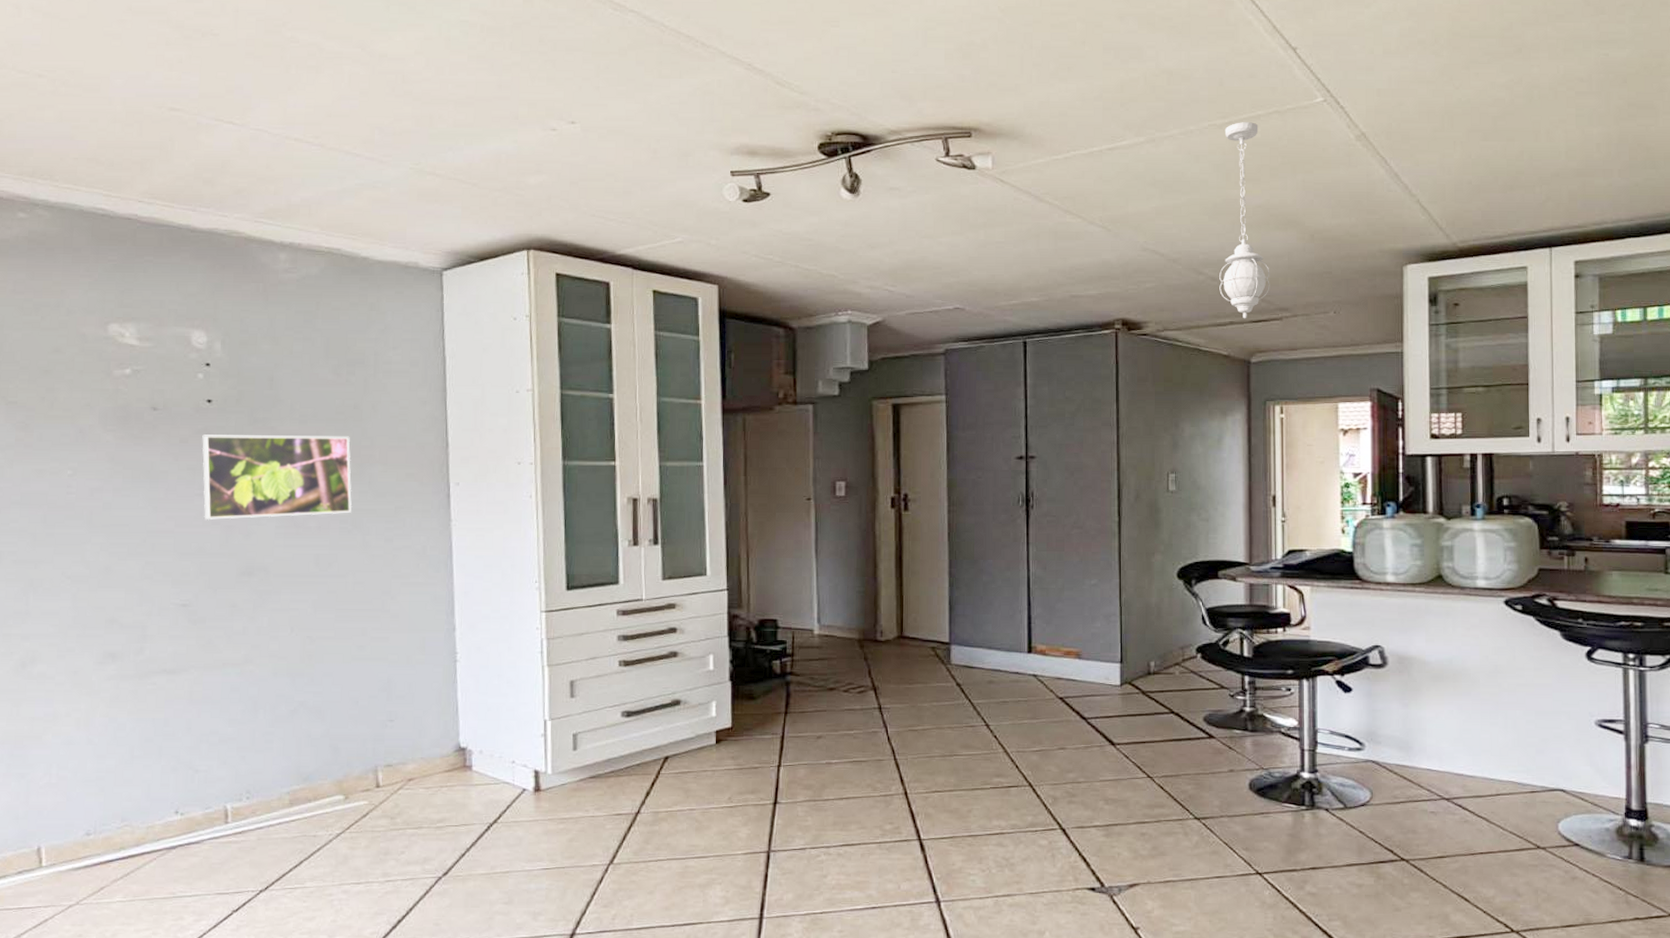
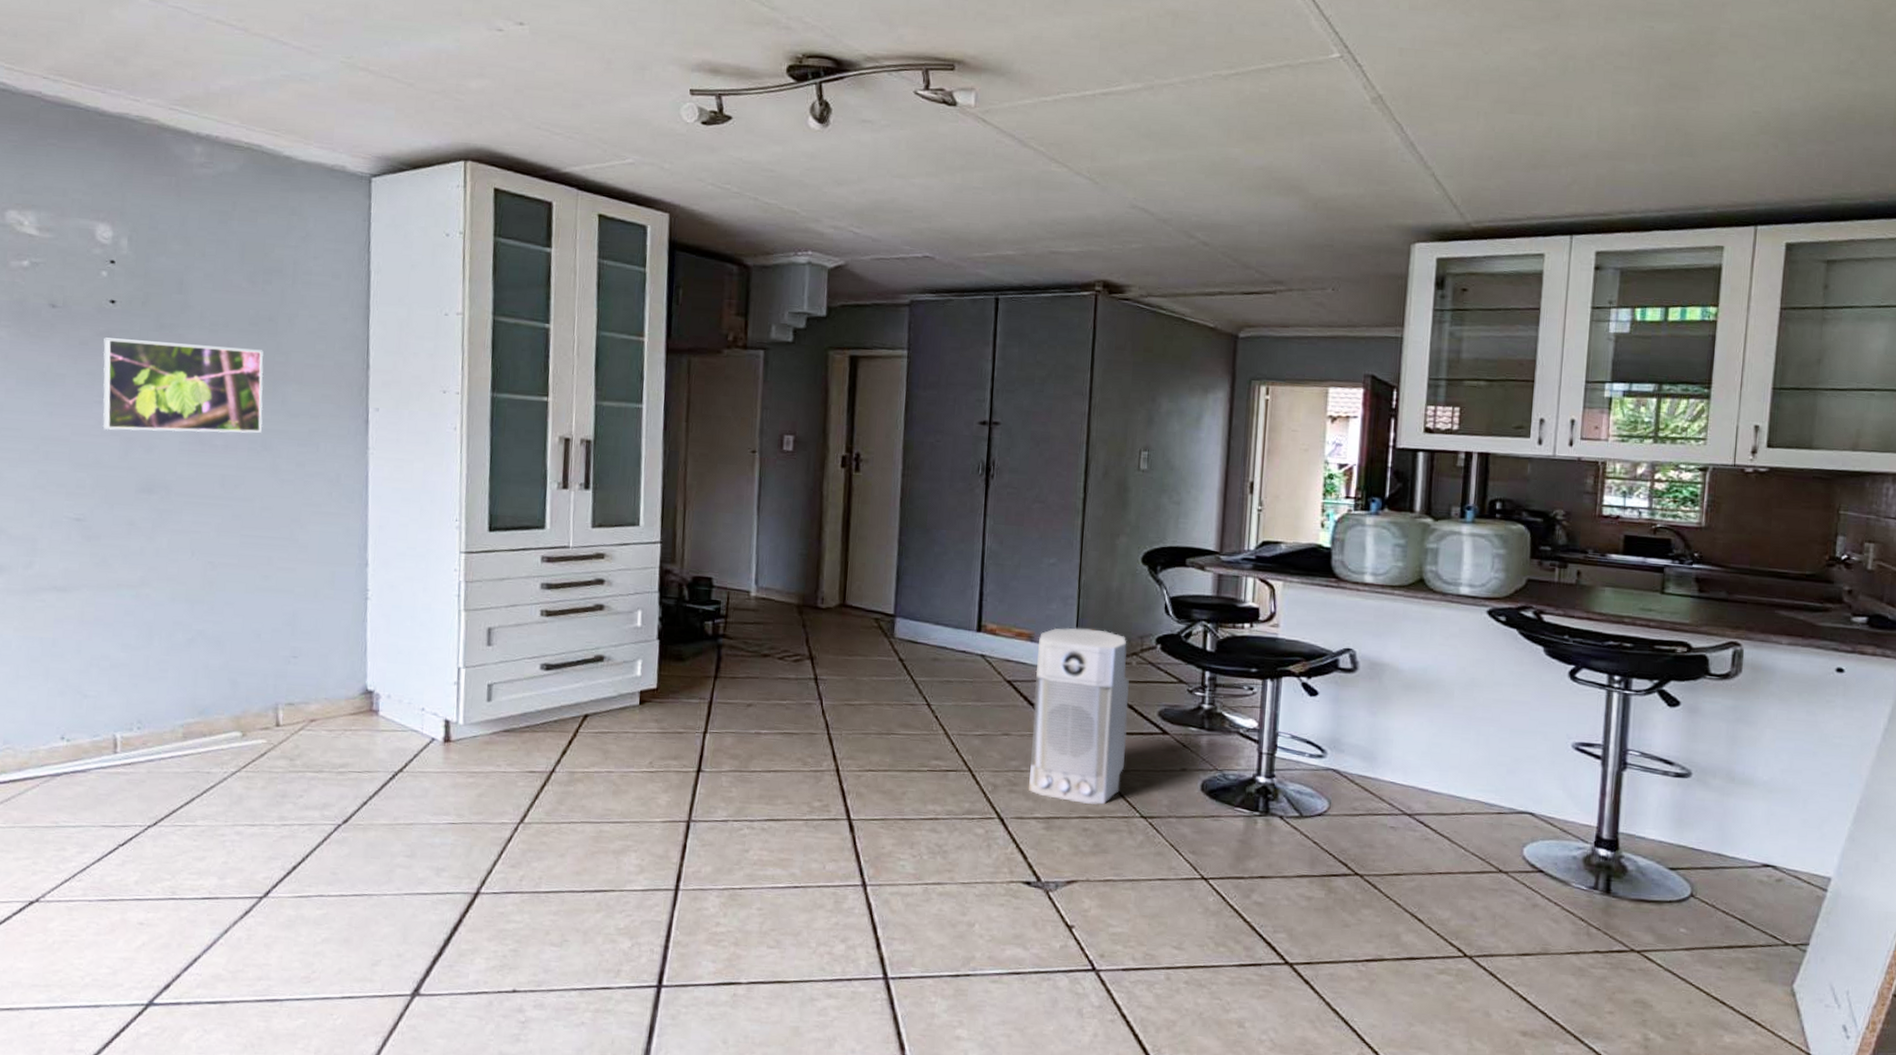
air purifier: none [1085,643,1176,809] -> present [1028,627,1129,805]
pendant light: present [1219,122,1270,319] -> none [1211,74,1267,290]

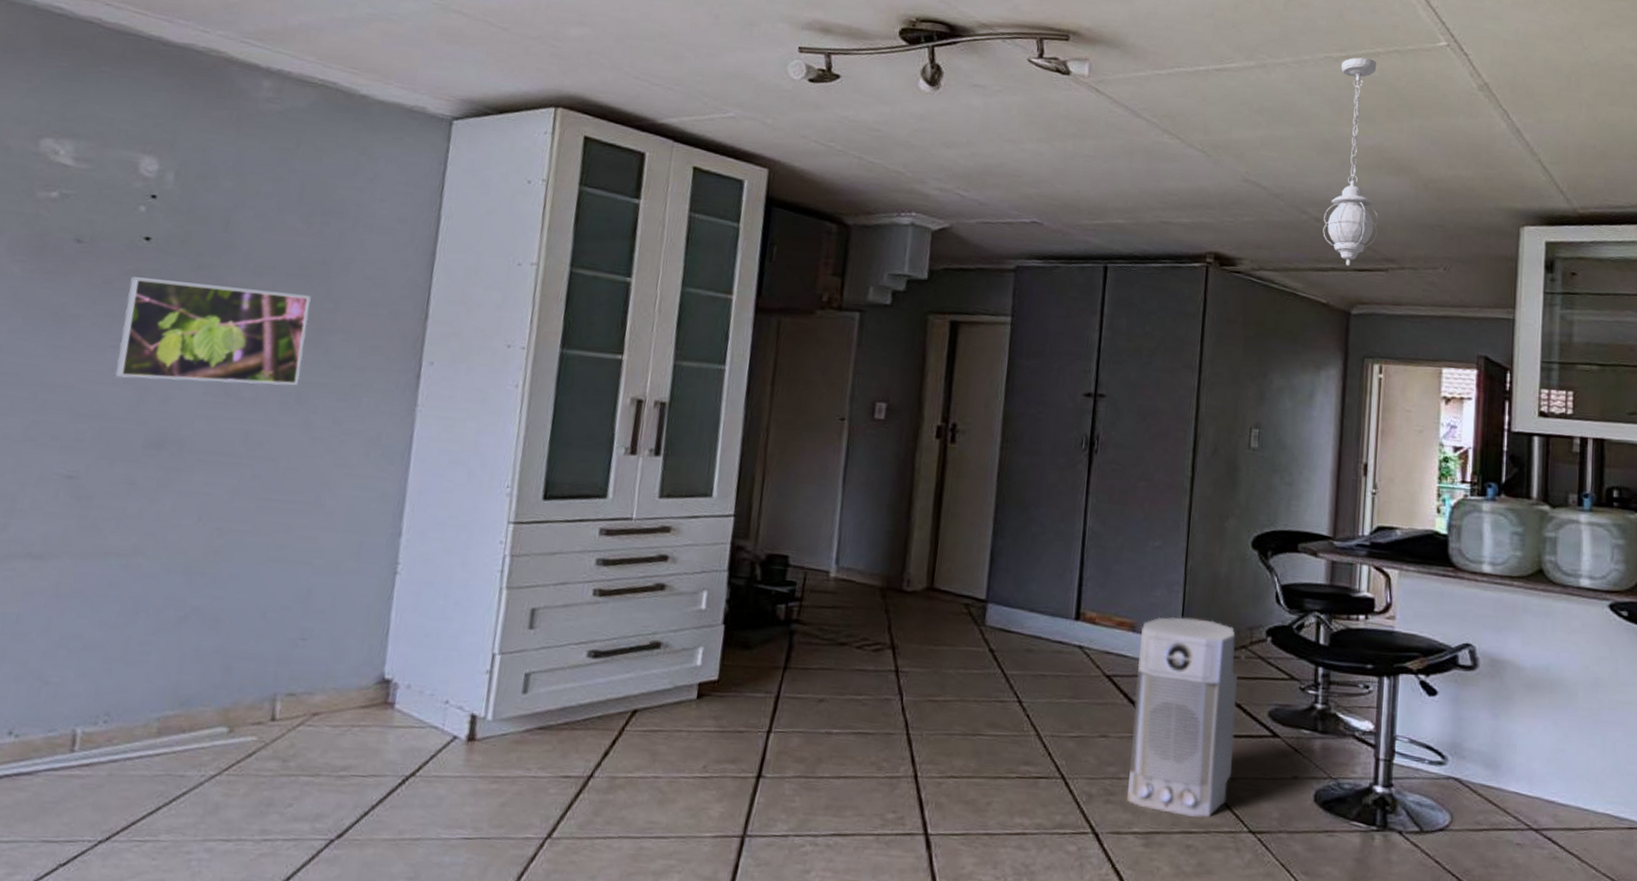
pendant light: none [1211,74,1267,290] -> present [1323,57,1379,267]

